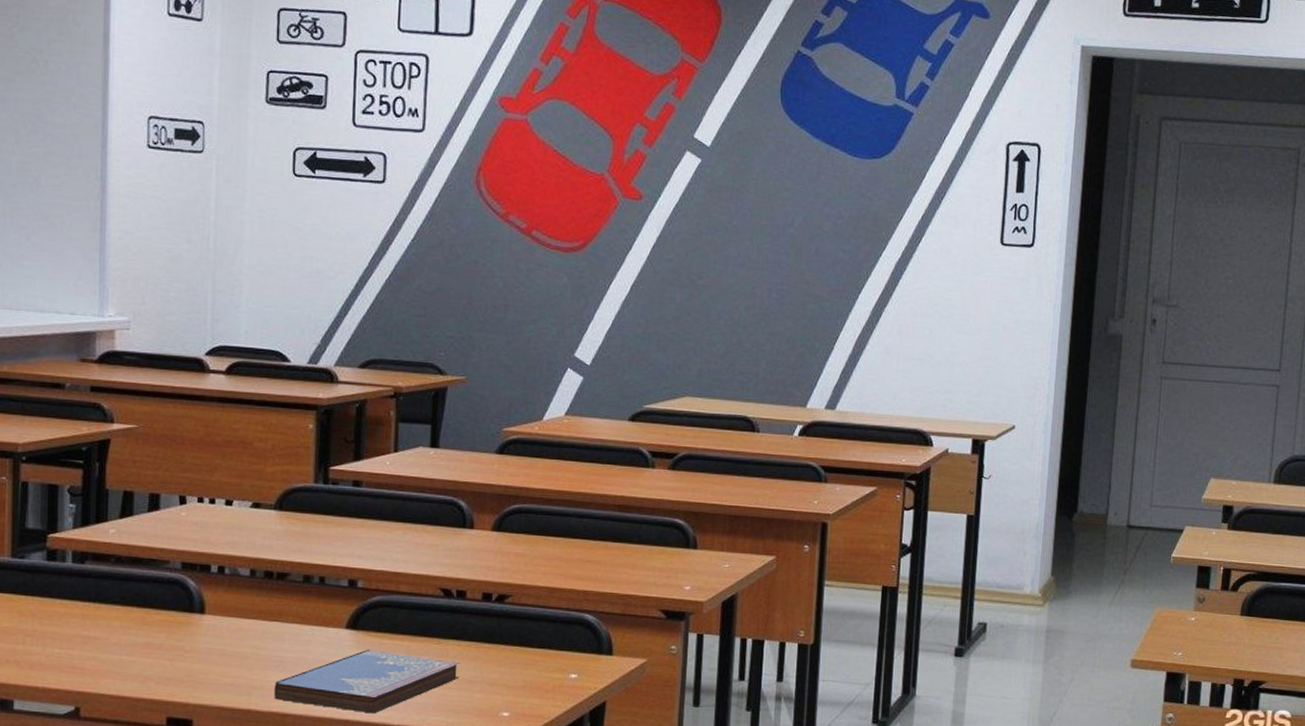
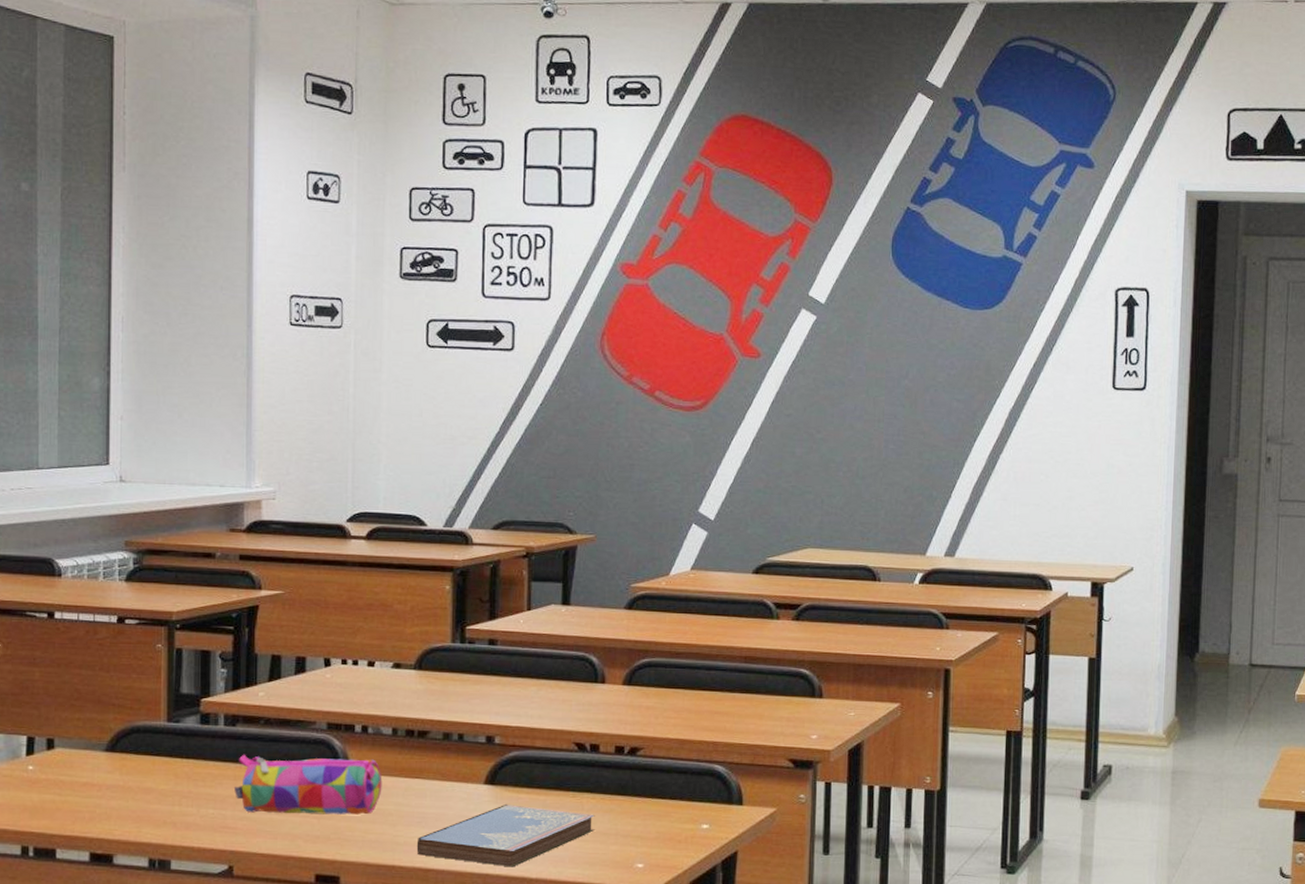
pencil case: none [81,592,239,657] -> present [233,754,383,815]

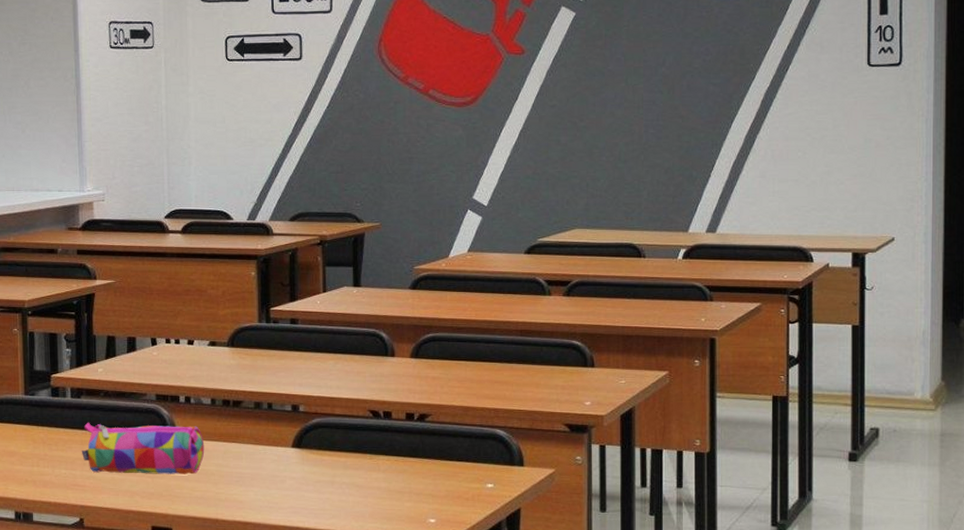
hardcover book: present [416,803,595,867] -> none [236,465,390,522]

